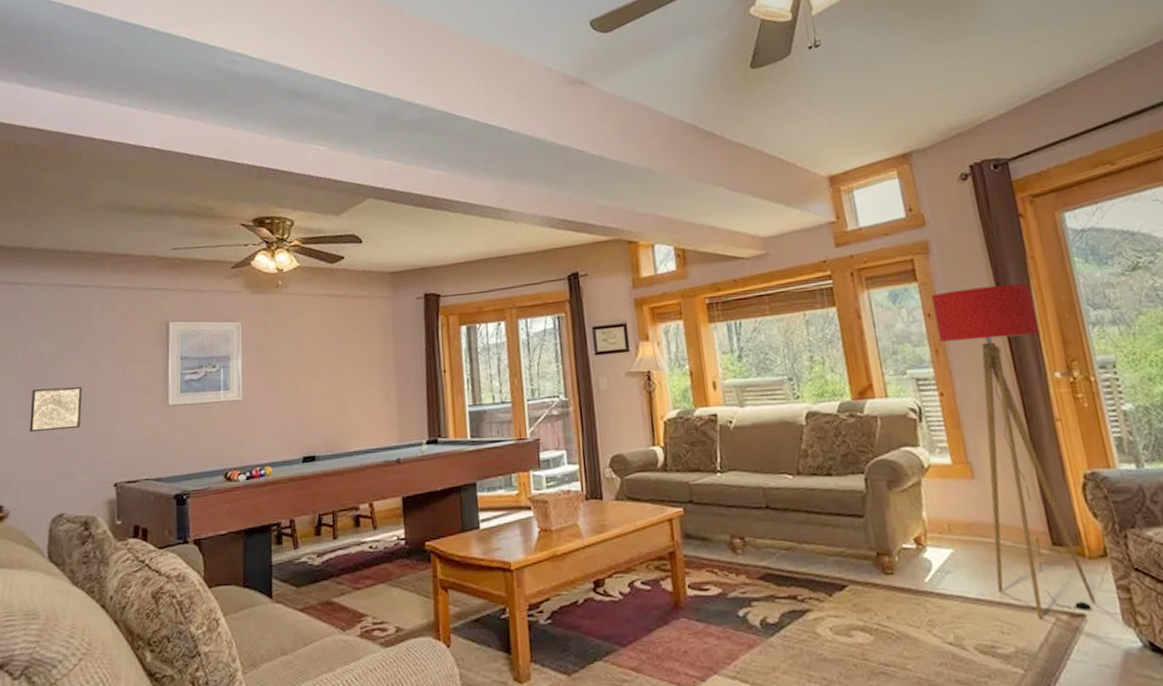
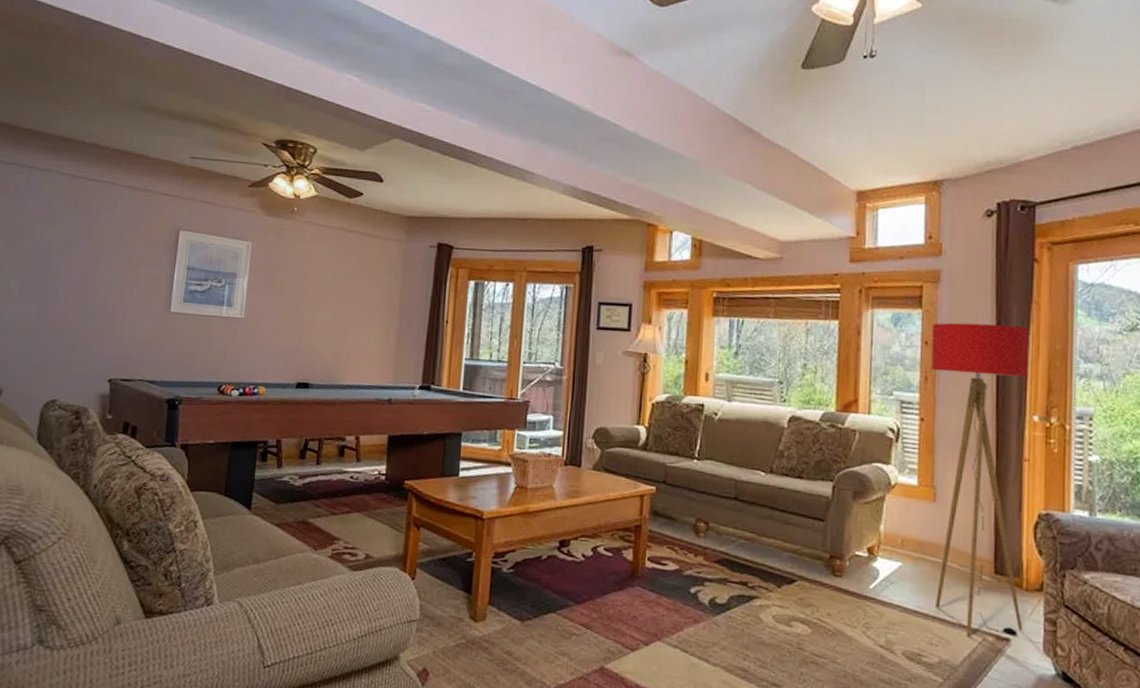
wall art: present [29,386,83,433] -> none [28,275,87,320]

